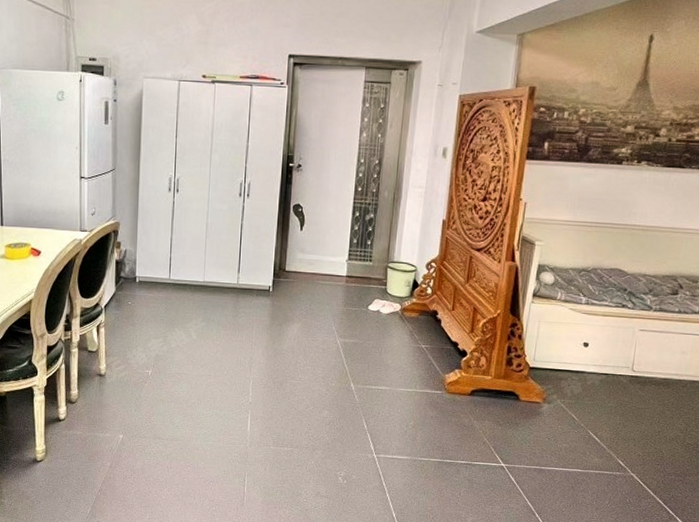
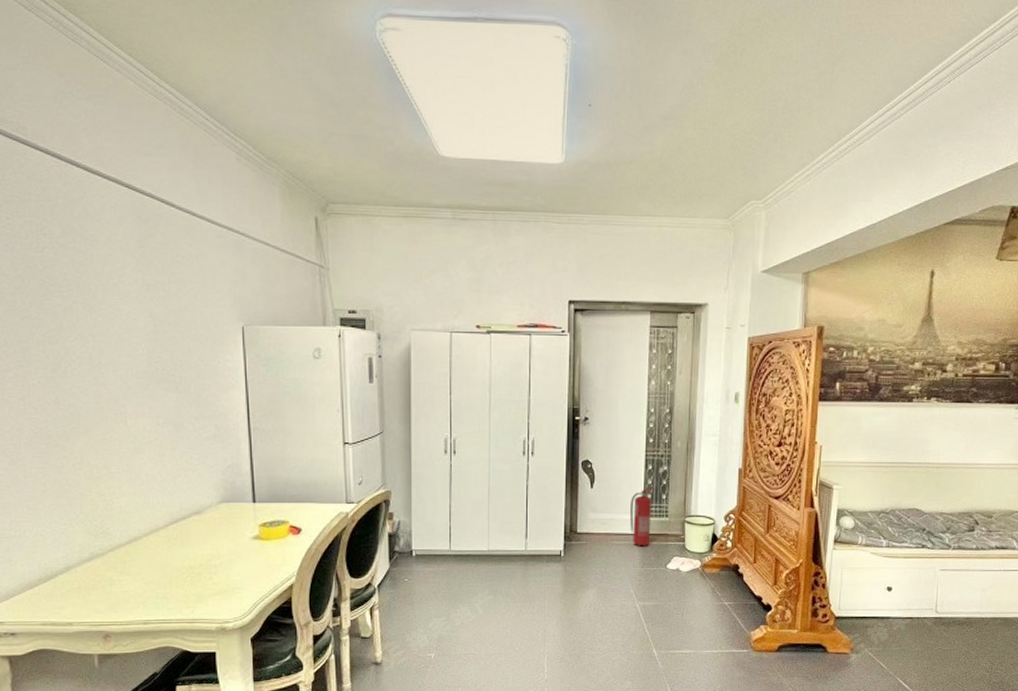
fire extinguisher: none [335,233,361,288] -> present [630,488,655,547]

